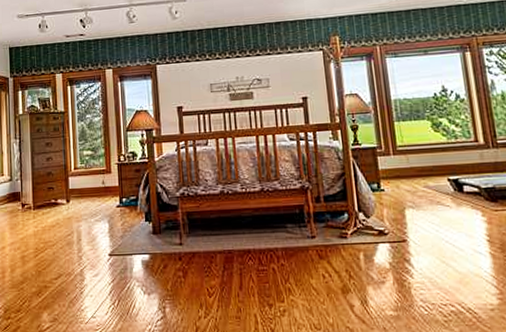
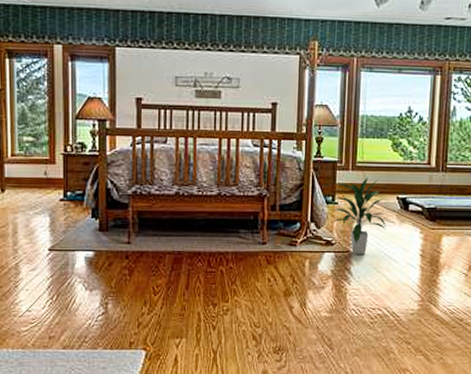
indoor plant: none [377,160,442,244] -> present [331,177,386,254]

